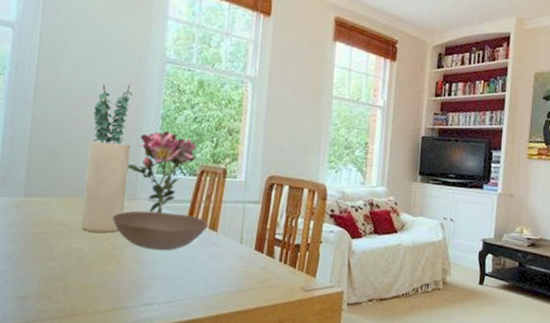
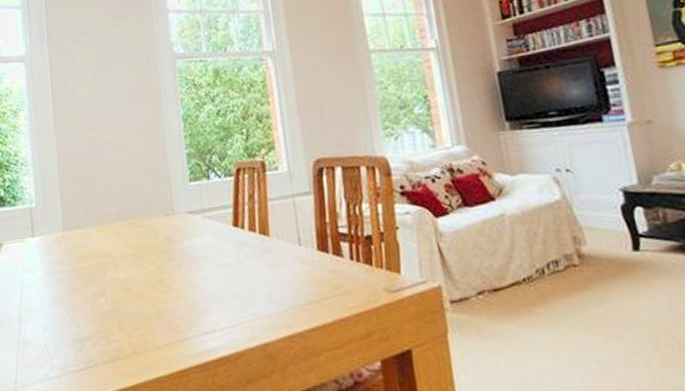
vase: present [81,84,133,233] -> none [113,91,165,258]
bowl: present [111,210,209,251] -> none [152,222,258,269]
flower bouquet: present [127,131,197,213] -> none [158,132,228,226]

